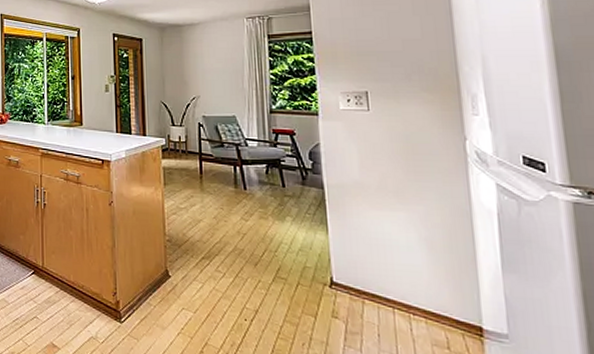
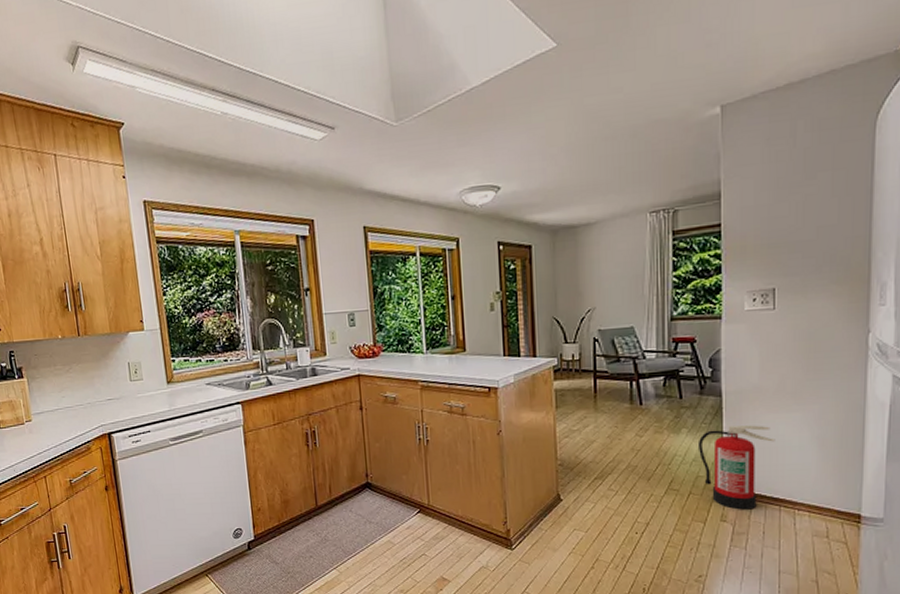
fire extinguisher: none [302,219,382,309] -> present [697,425,775,510]

